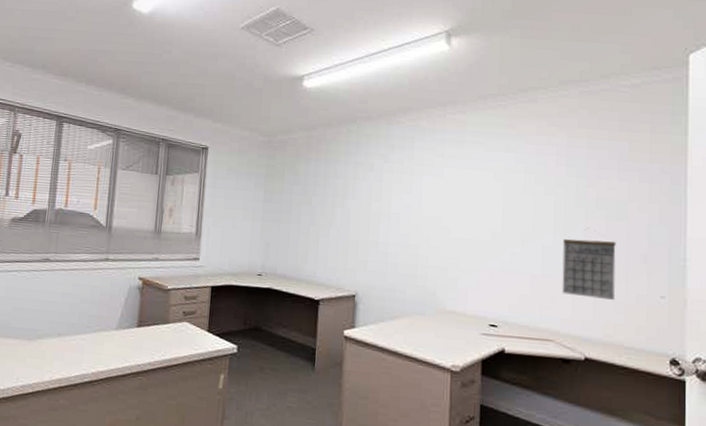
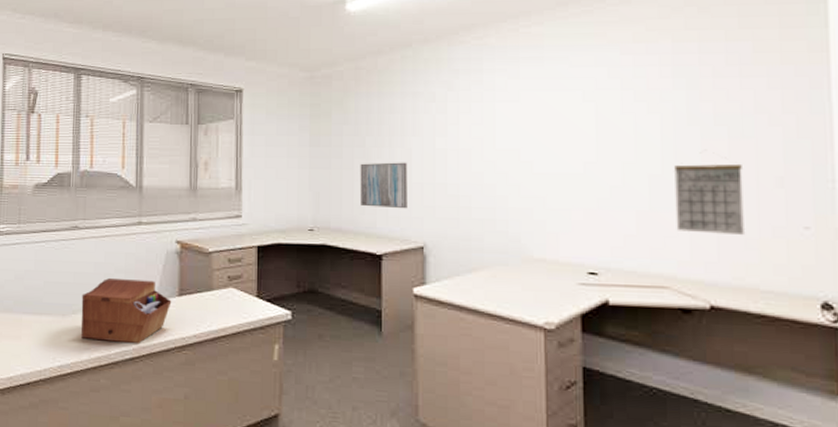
sewing box: none [45,307,131,369] -> present [81,277,172,344]
wall art: none [303,219,346,262] -> present [359,162,408,209]

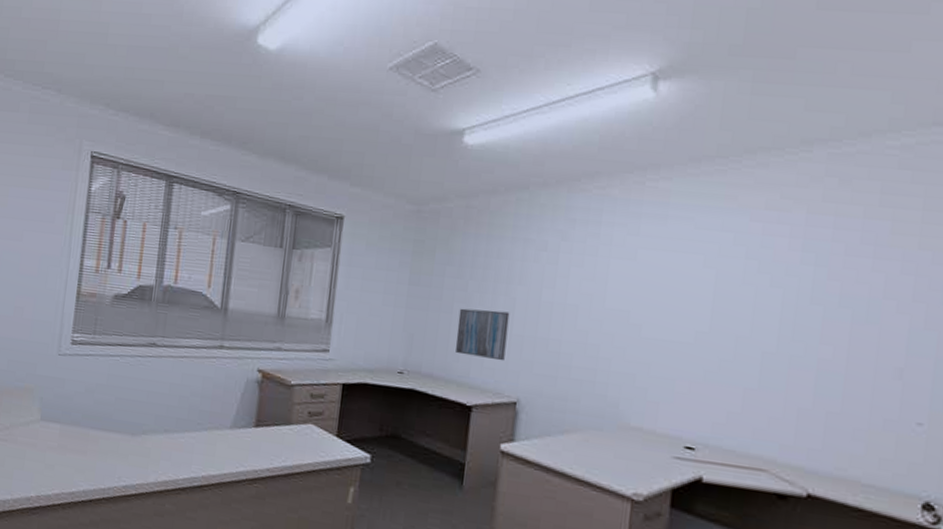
sewing box: present [81,277,172,344] -> none [150,400,247,472]
calendar: present [675,163,744,236] -> none [783,345,862,426]

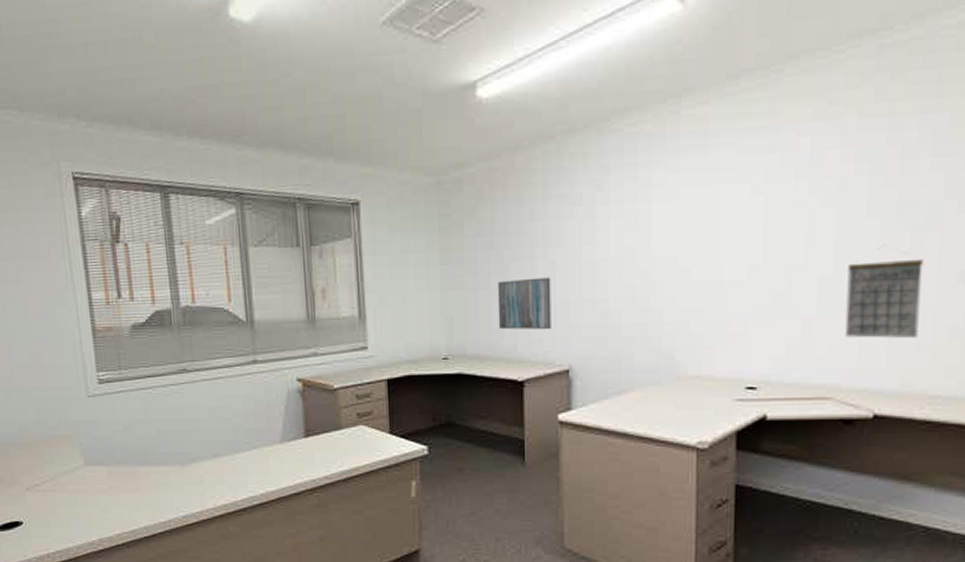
calendar: none [783,345,862,426] -> present [844,258,923,339]

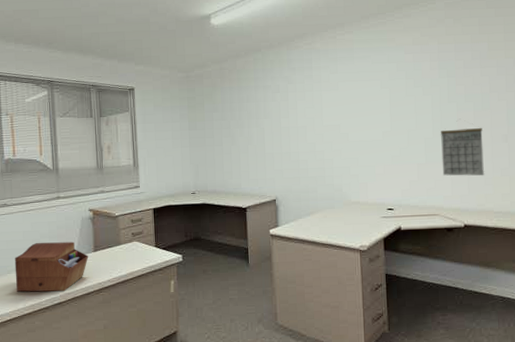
sewing box: none [199,422,298,489] -> present [14,241,89,293]
wall art: present [497,277,551,330] -> none [227,138,263,173]

